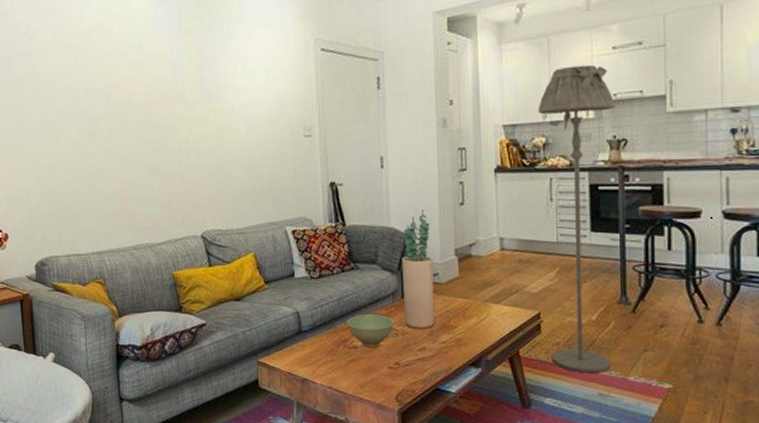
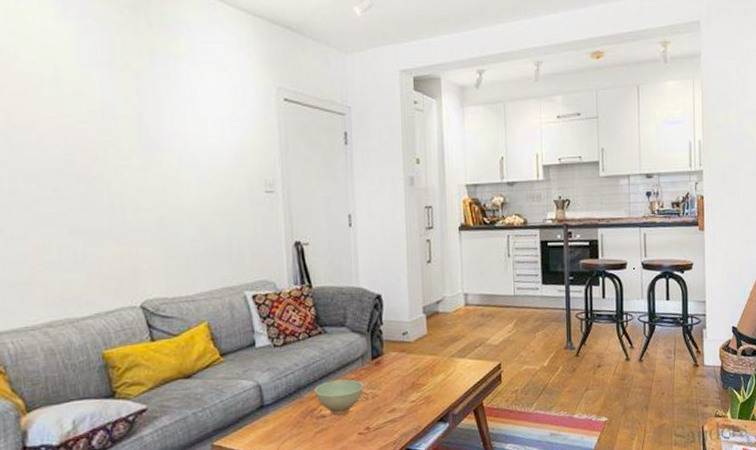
vase: present [402,210,435,329] -> none [371,268,405,391]
floor lamp: present [537,64,615,373] -> none [496,131,560,417]

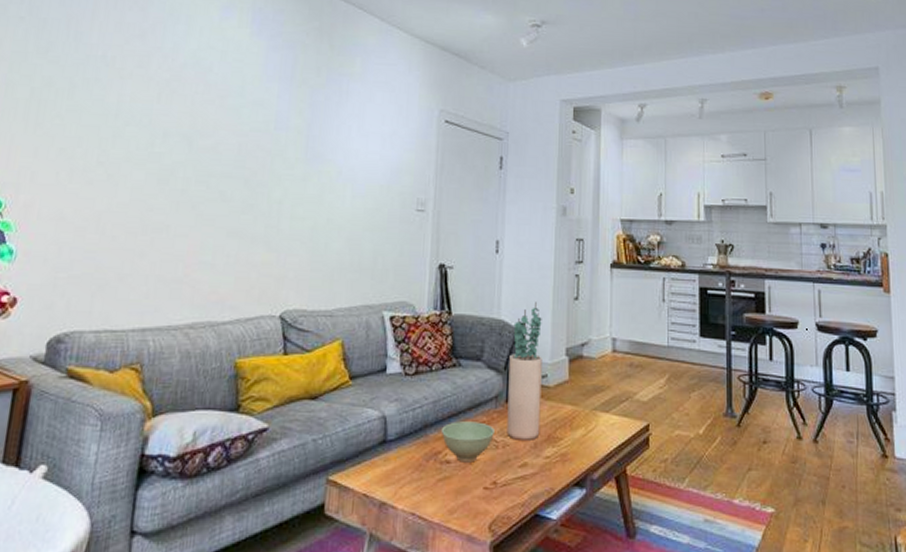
vase: none [371,268,405,391] -> present [507,302,542,440]

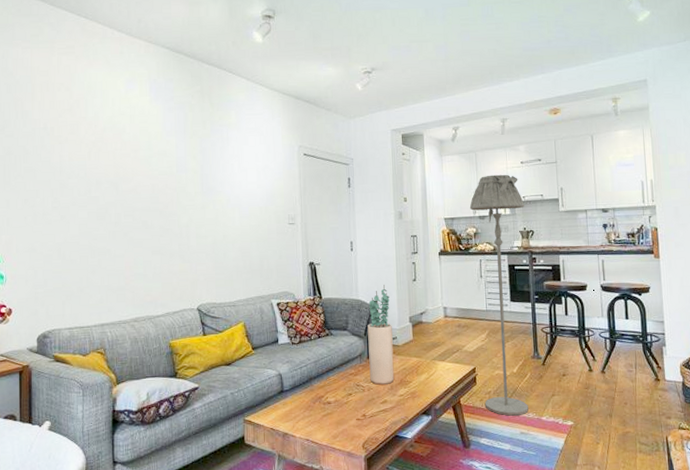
bowl: present [442,421,495,462] -> none [323,373,361,403]
floor lamp: none [653,168,723,495] -> present [469,174,528,416]

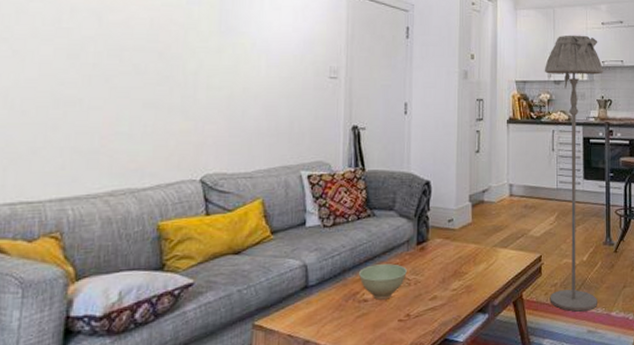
bowl: none [323,373,361,403] -> present [359,264,407,300]
vase: present [367,285,395,385] -> none [418,156,448,277]

